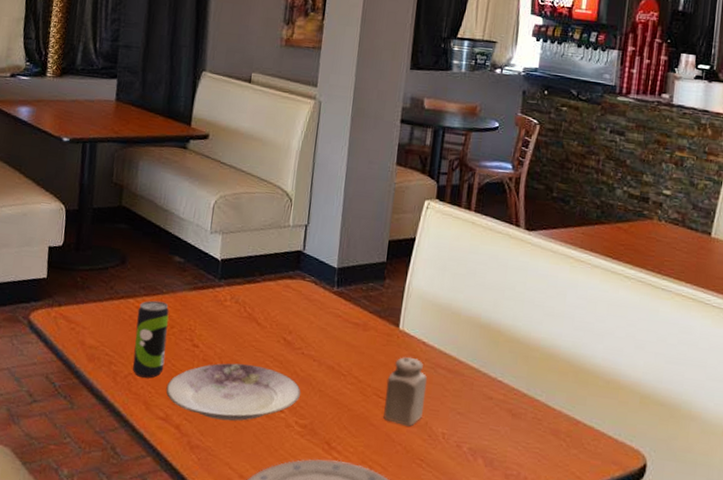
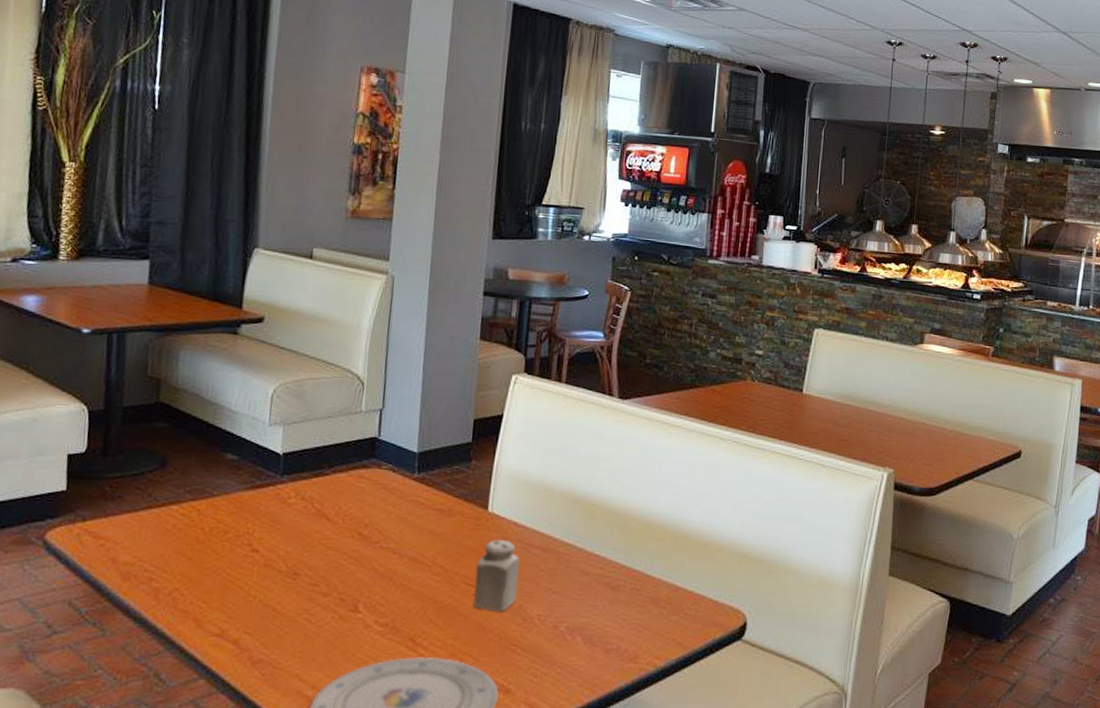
beverage can: present [132,300,169,379] -> none [178,505,222,592]
plate: present [166,363,302,421] -> none [220,564,381,629]

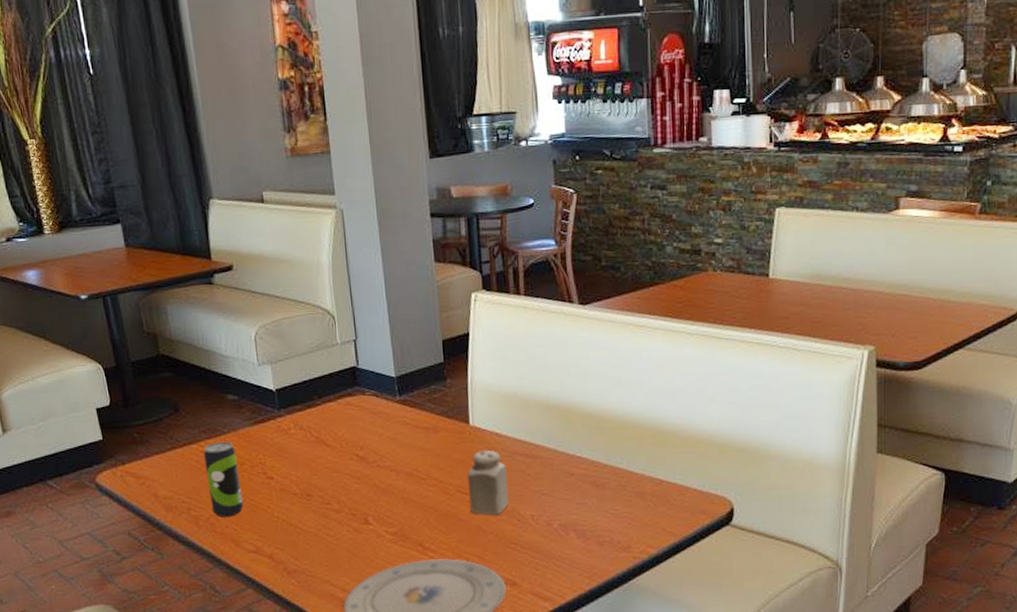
beverage can: none [178,505,222,592] -> present [203,441,244,517]

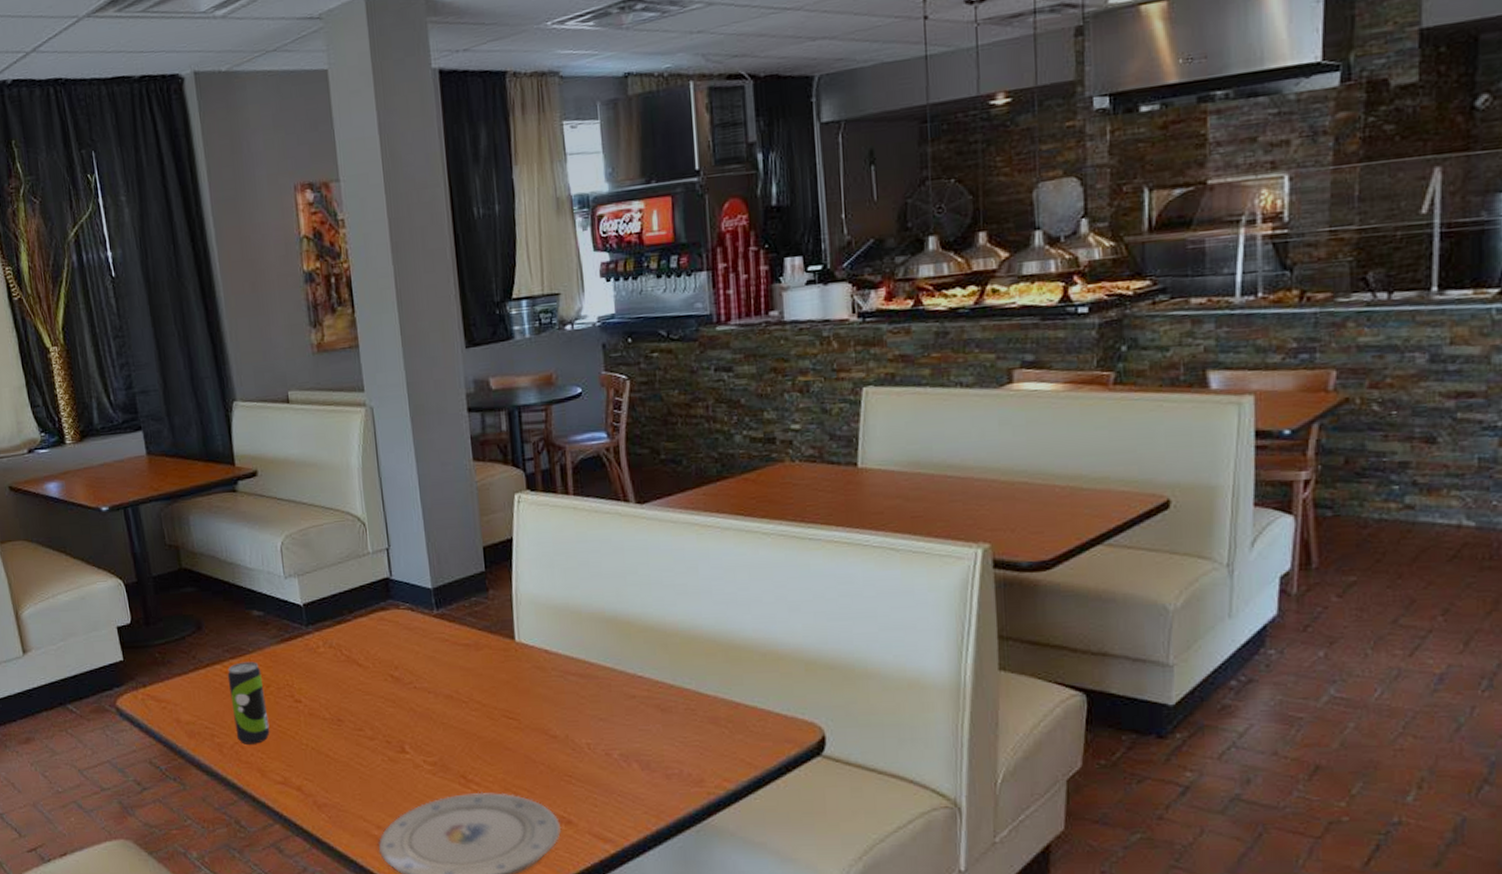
salt shaker: present [467,450,509,516] -> none [513,669,562,744]

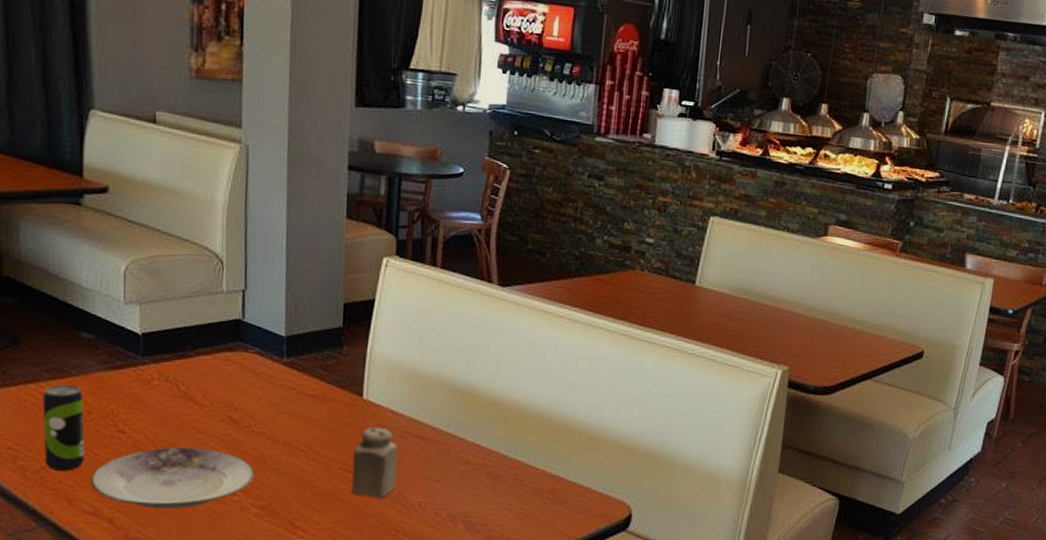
plate: none [277,709,423,774] -> present [90,447,255,509]
salt shaker: none [513,669,562,744] -> present [352,426,399,498]

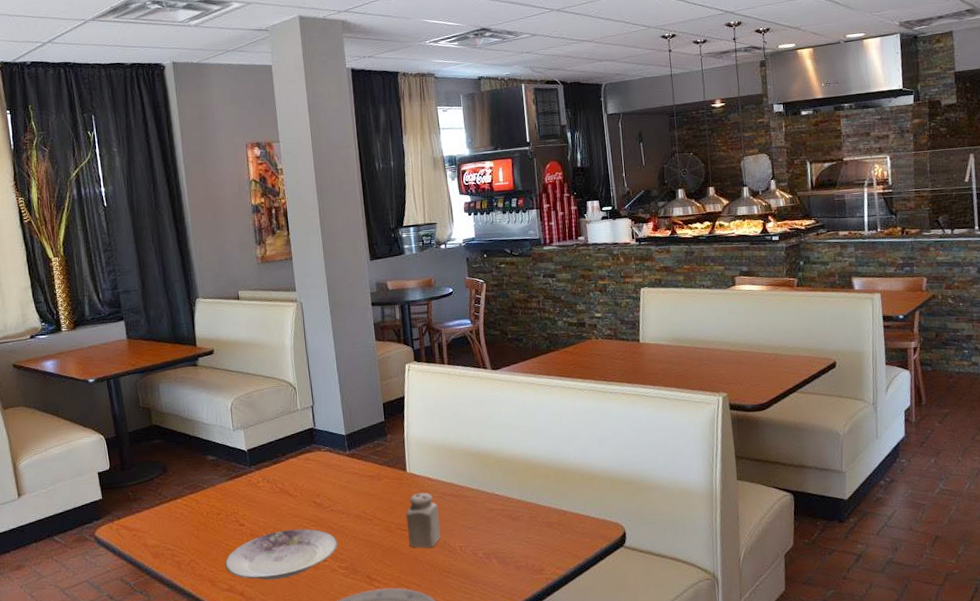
beverage can: present [42,384,85,471] -> none [186,495,219,561]

